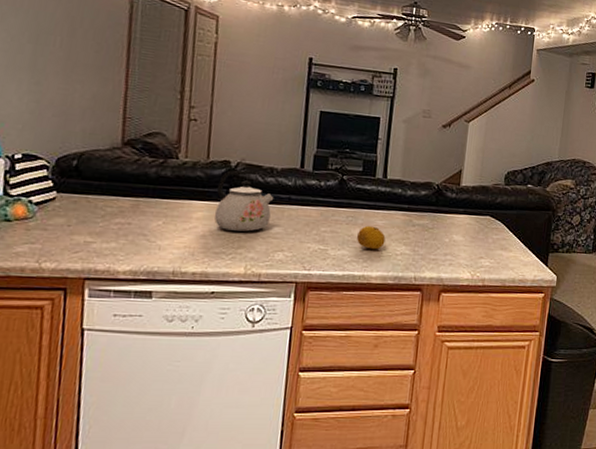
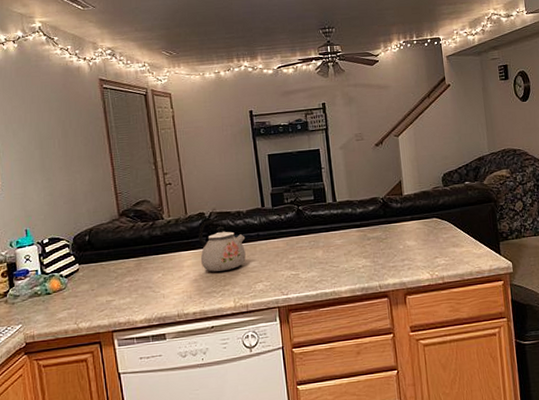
fruit: present [357,225,386,250] -> none [321,246,347,267]

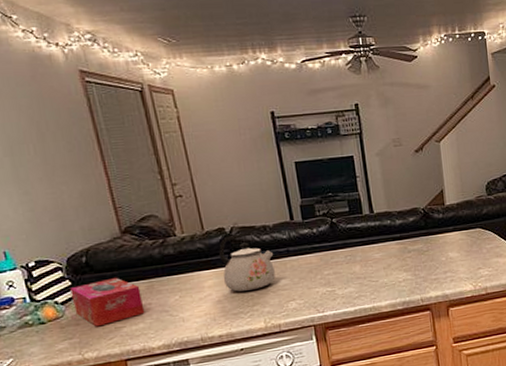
tissue box: none [74,255,132,299] -> present [70,277,145,327]

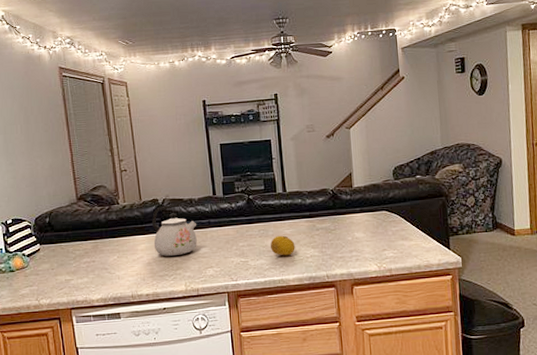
tissue box: present [70,277,145,327] -> none [35,236,89,278]
fruit: none [359,260,386,282] -> present [271,235,295,256]

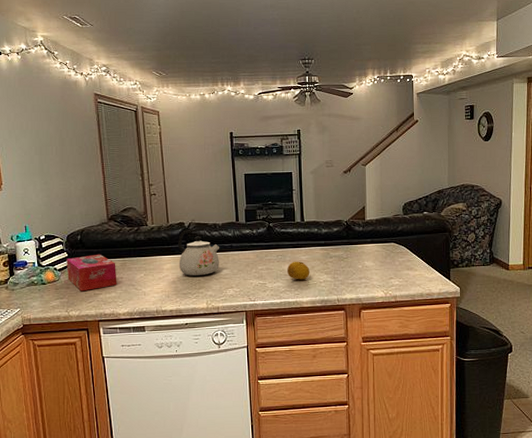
tissue box: none [35,236,89,278] -> present [66,254,117,292]

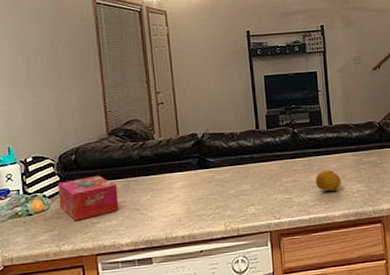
kettle: present [177,227,220,276] -> none [189,138,239,194]

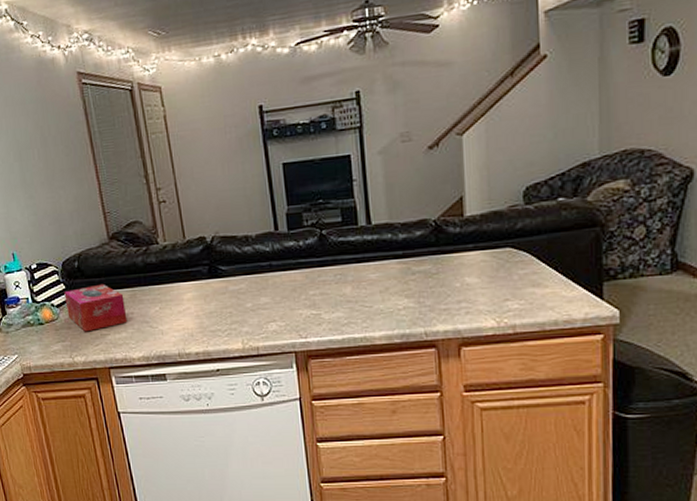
fruit: present [316,170,341,192] -> none [350,281,383,308]

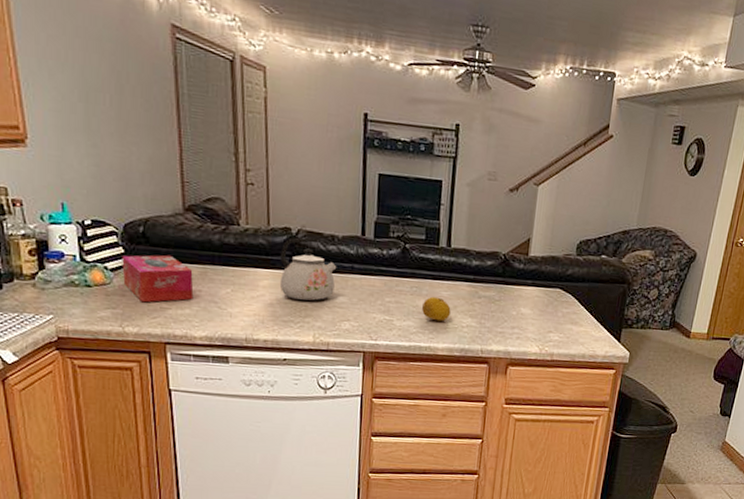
kettle: none [198,242,256,307] -> present [279,237,337,301]
fruit: none [350,281,383,308] -> present [422,296,451,322]

